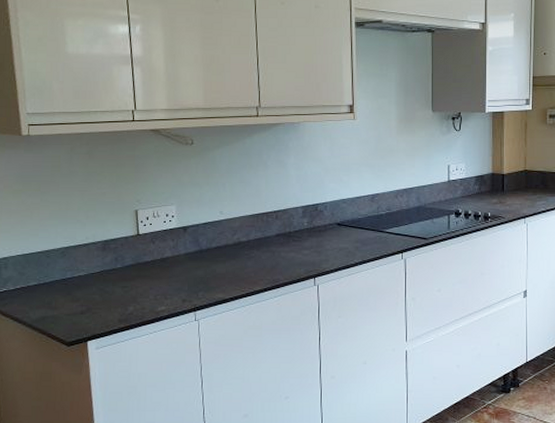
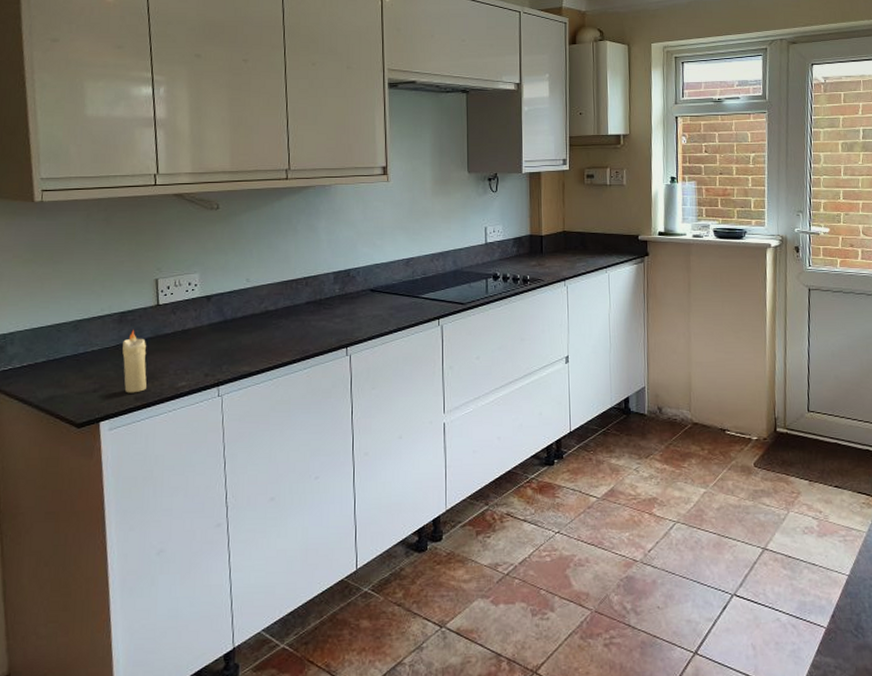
candle: none [106,256,129,316] -> present [122,329,147,393]

